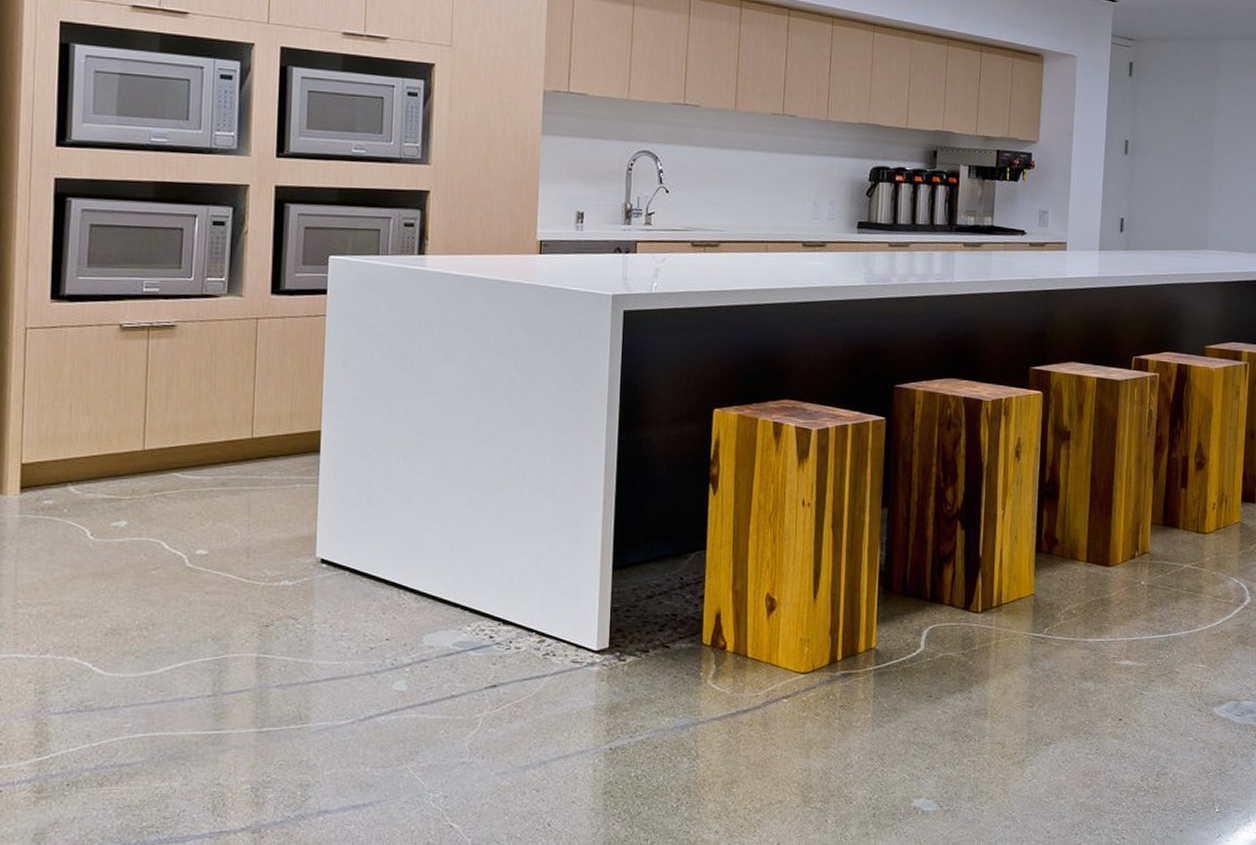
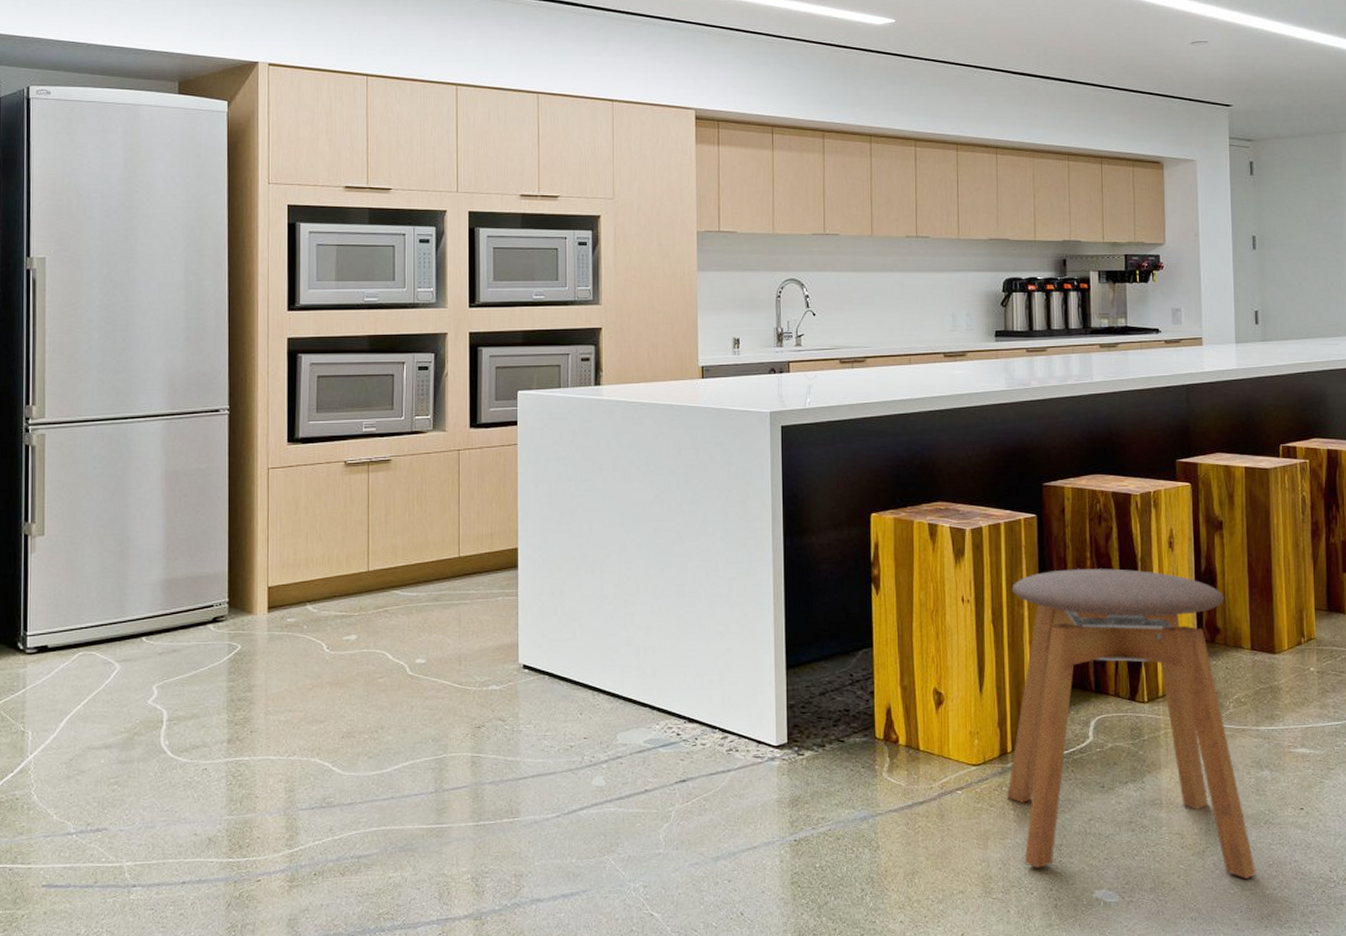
stool: none [834,474,1072,789] -> present [1007,568,1257,880]

